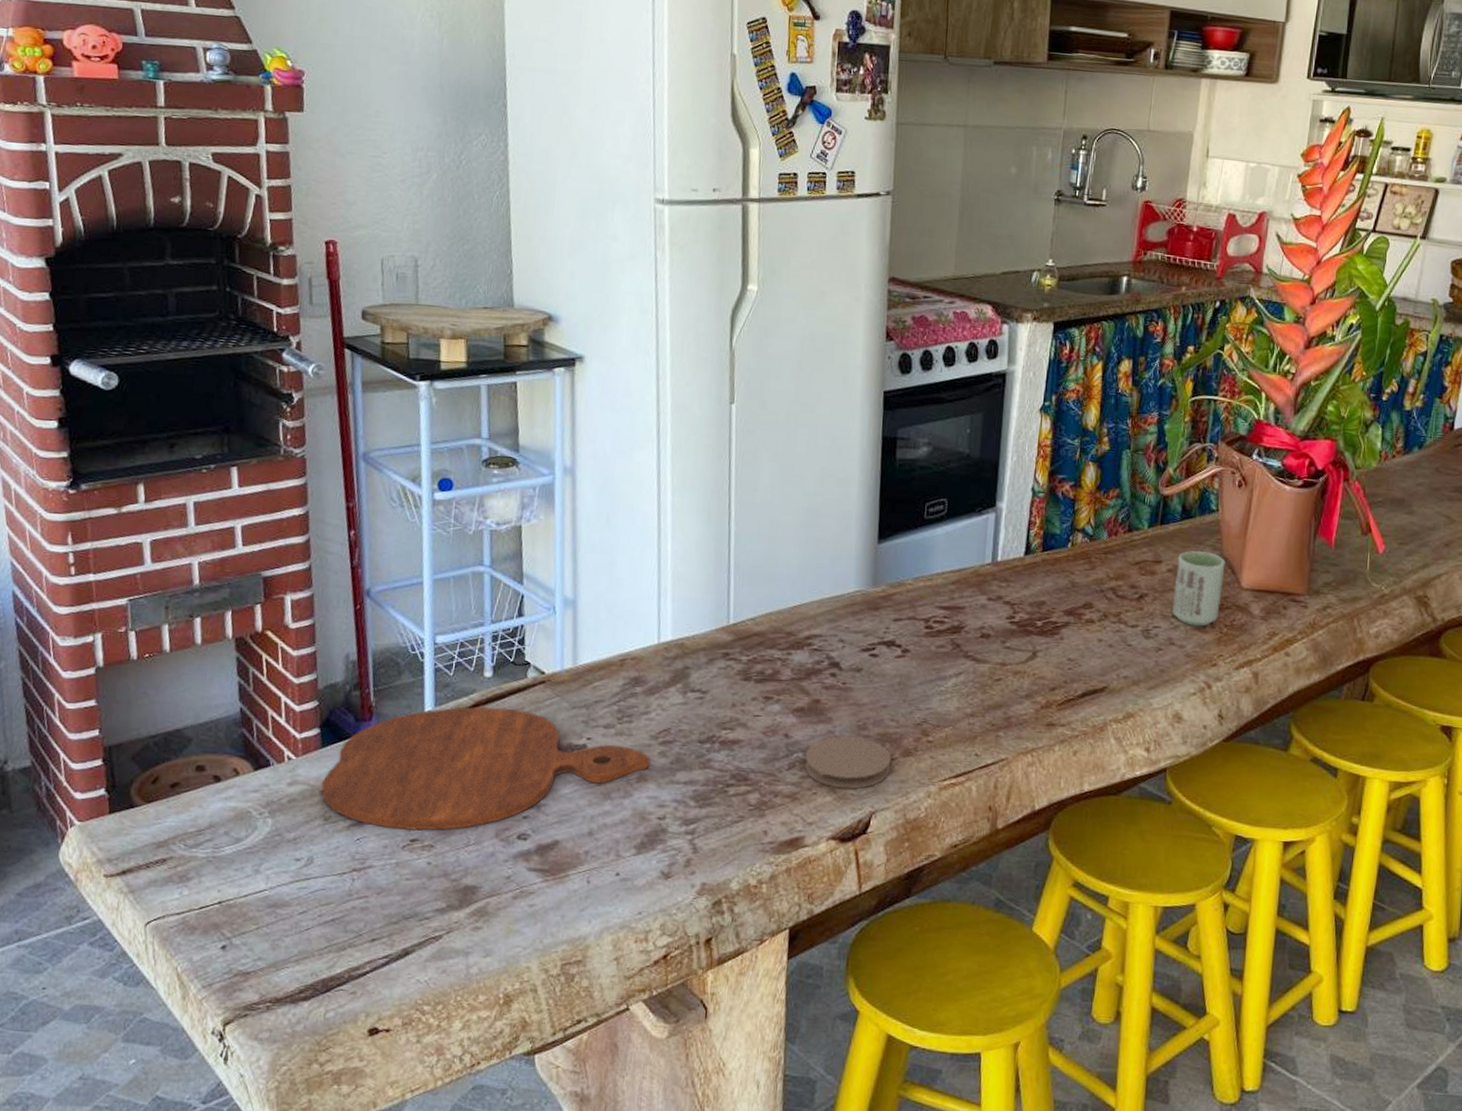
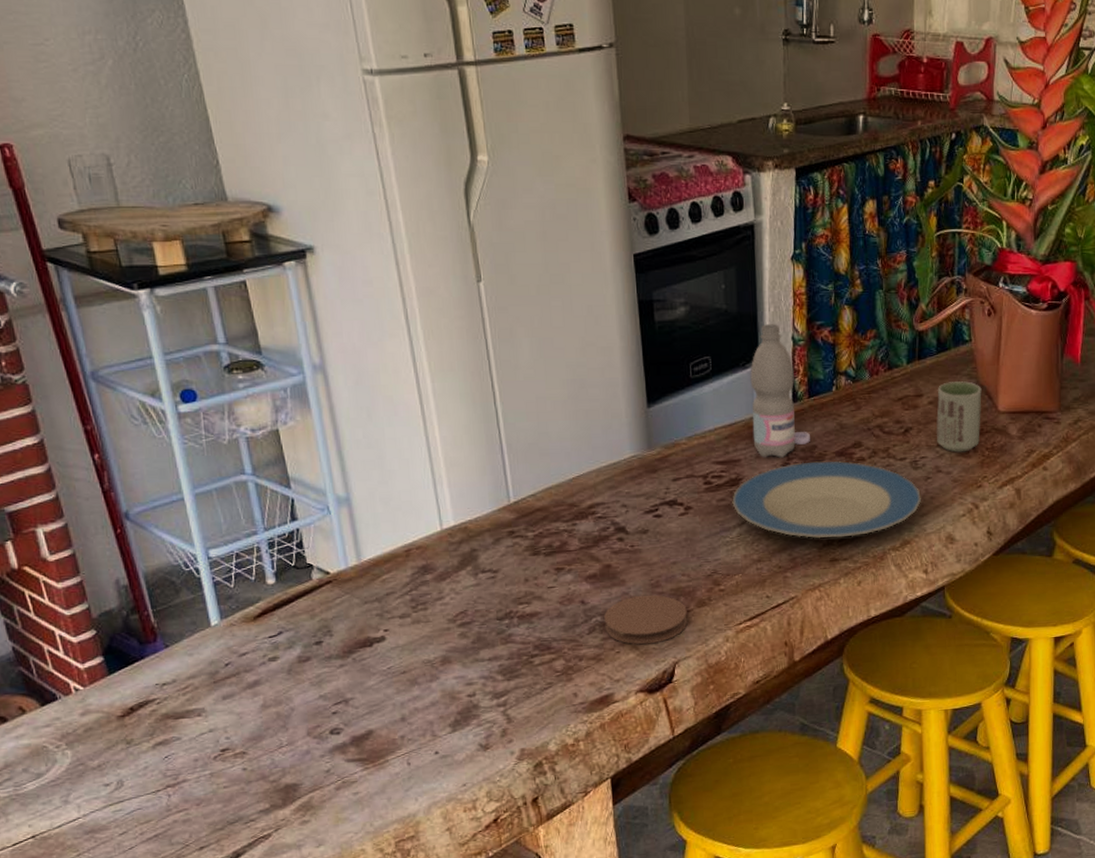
cutting board: present [321,707,650,831] -> none [117,612,452,743]
plate: none [951,617,1150,702] -> present [732,461,921,538]
water bottle: none [980,472,1040,610] -> present [750,324,810,458]

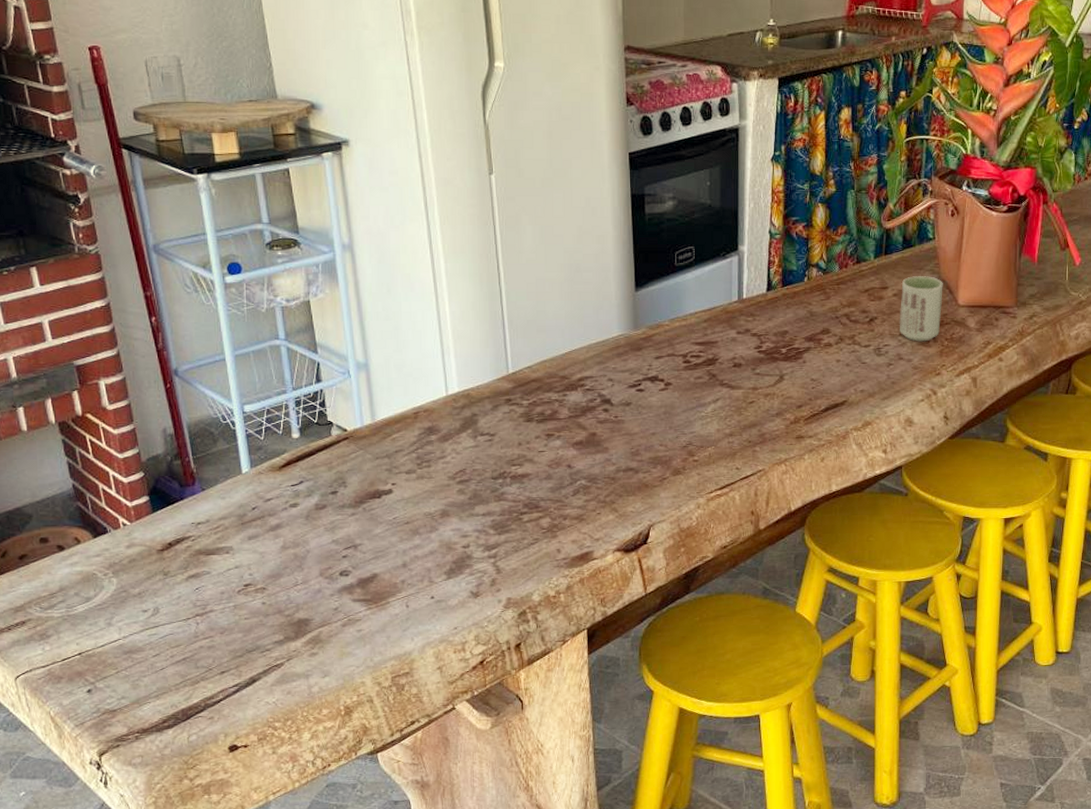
coaster: present [604,594,688,645] -> none [588,462,663,508]
plate: present [732,461,921,538] -> none [708,345,883,417]
water bottle: present [750,324,810,458] -> none [729,219,782,341]

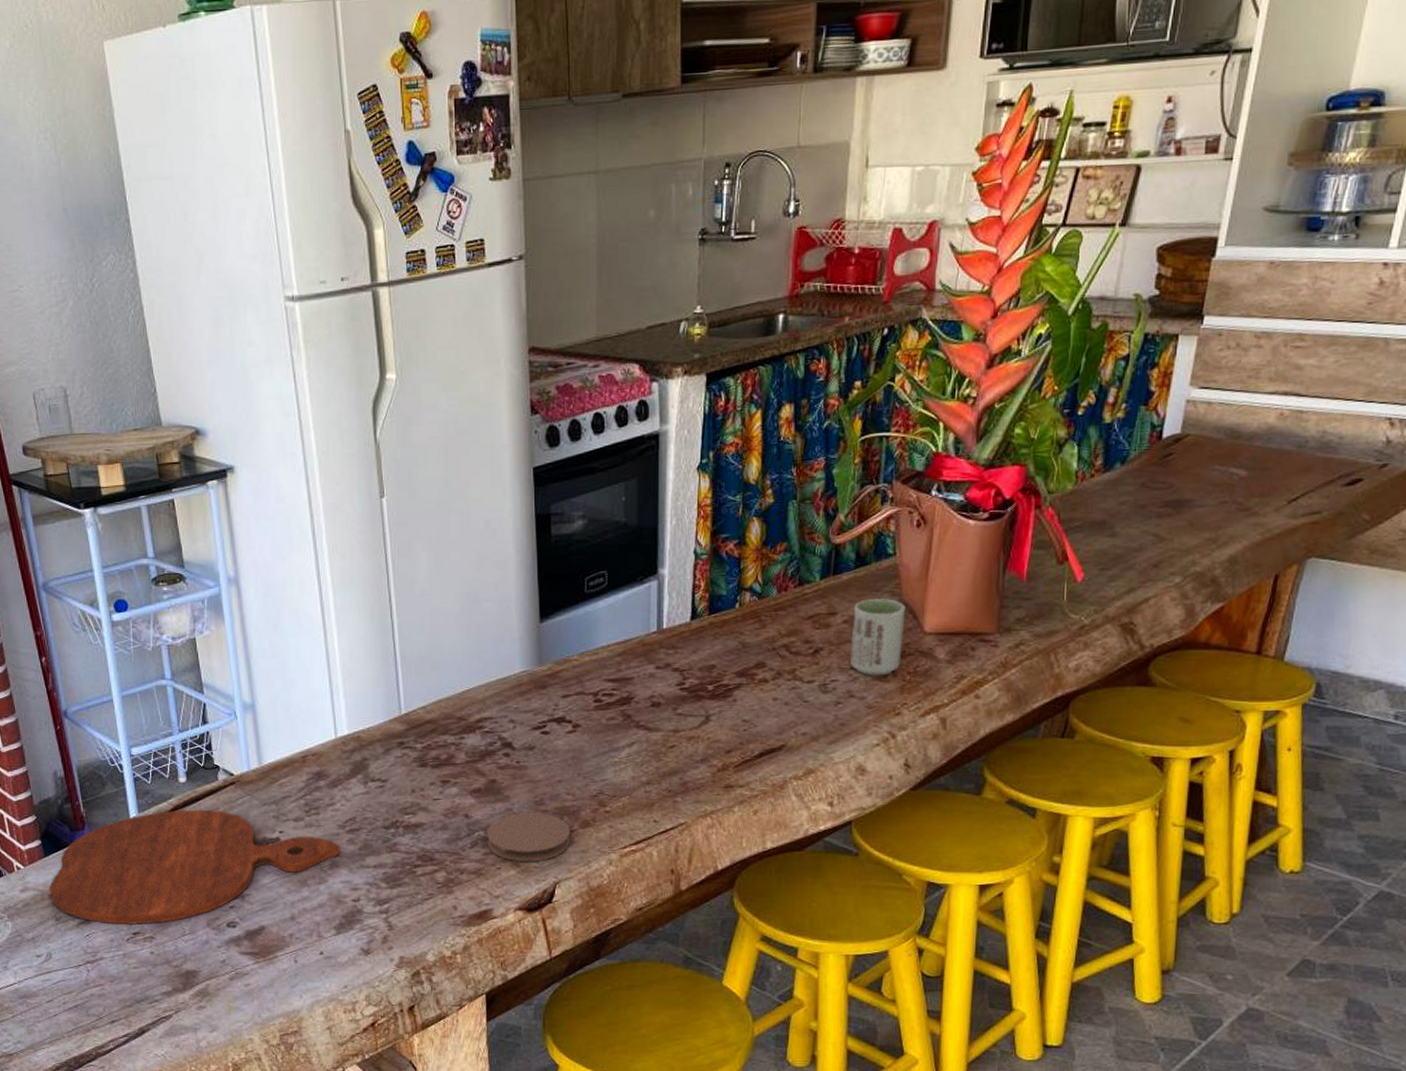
cutting board: none [157,464,451,577] -> present [49,810,340,925]
coaster: none [588,462,663,508] -> present [487,812,570,862]

